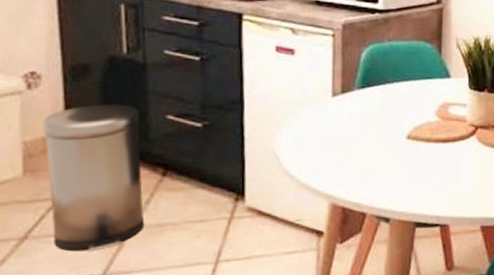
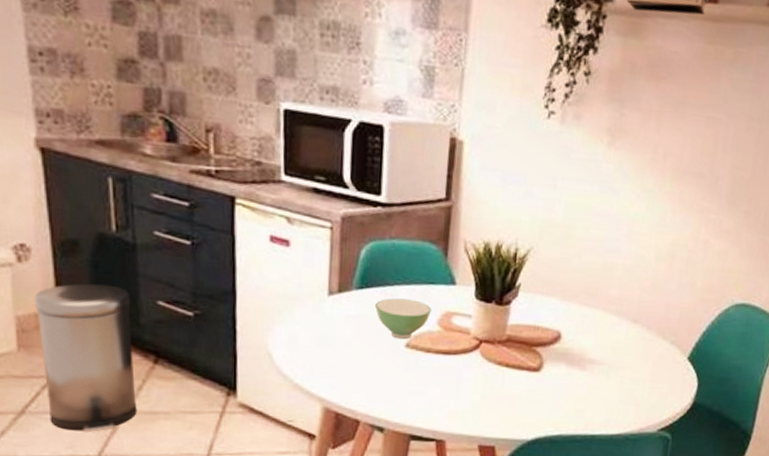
bowl: none [376,94,430,131] -> present [374,298,432,339]

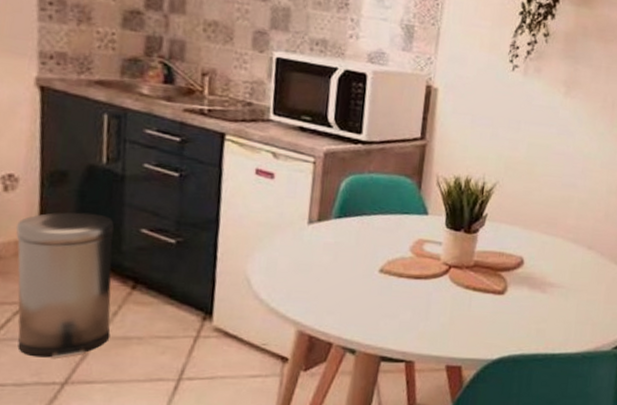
bowl: present [374,298,432,339] -> none [351,226,406,264]

